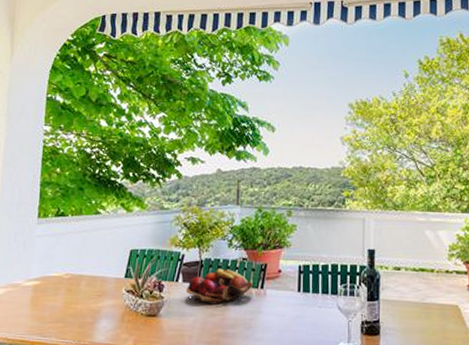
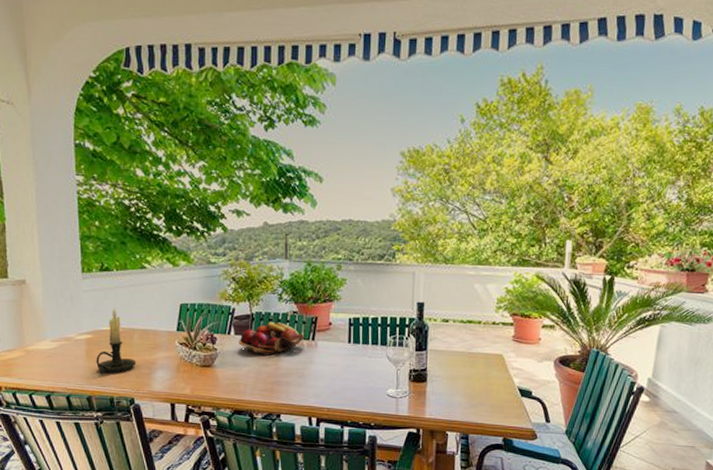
candle holder: none [40,253,81,323] -> present [96,307,137,374]

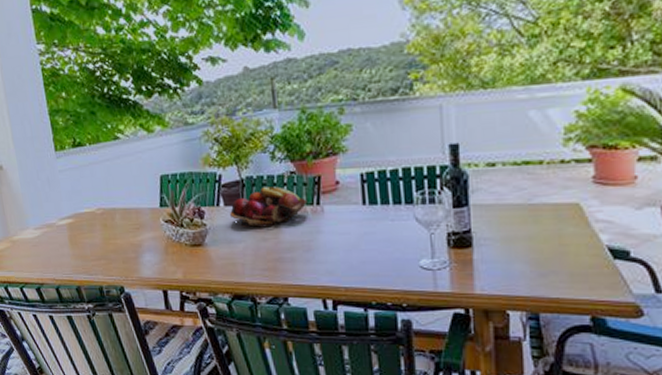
candle holder: present [96,307,137,374] -> none [80,186,122,261]

